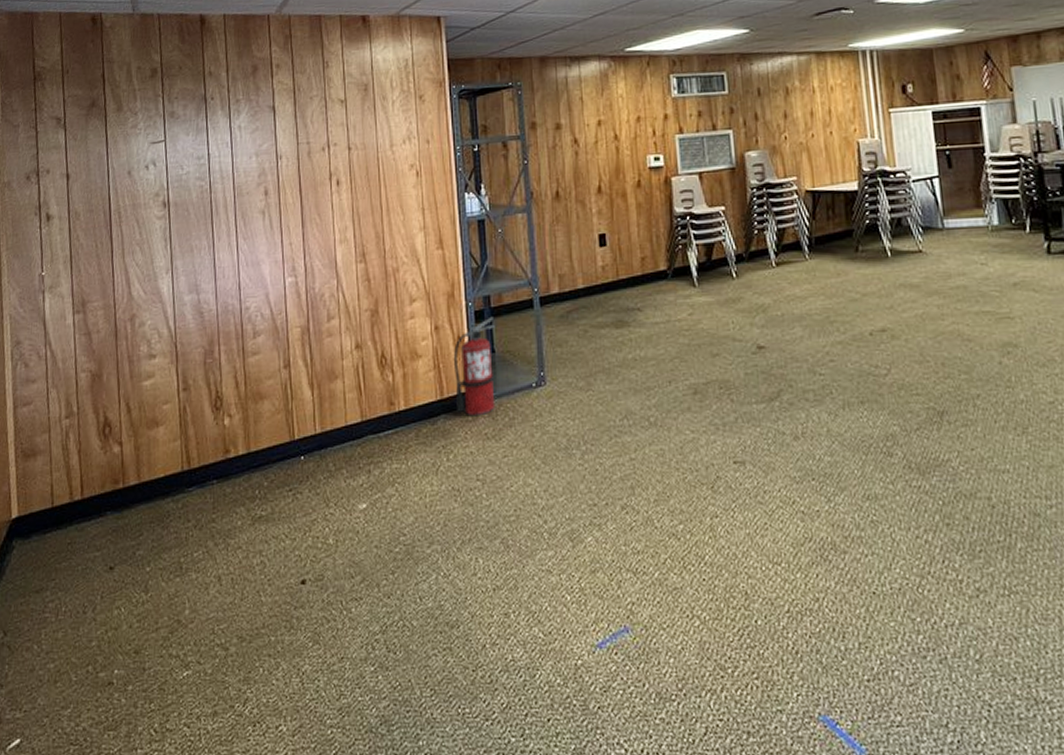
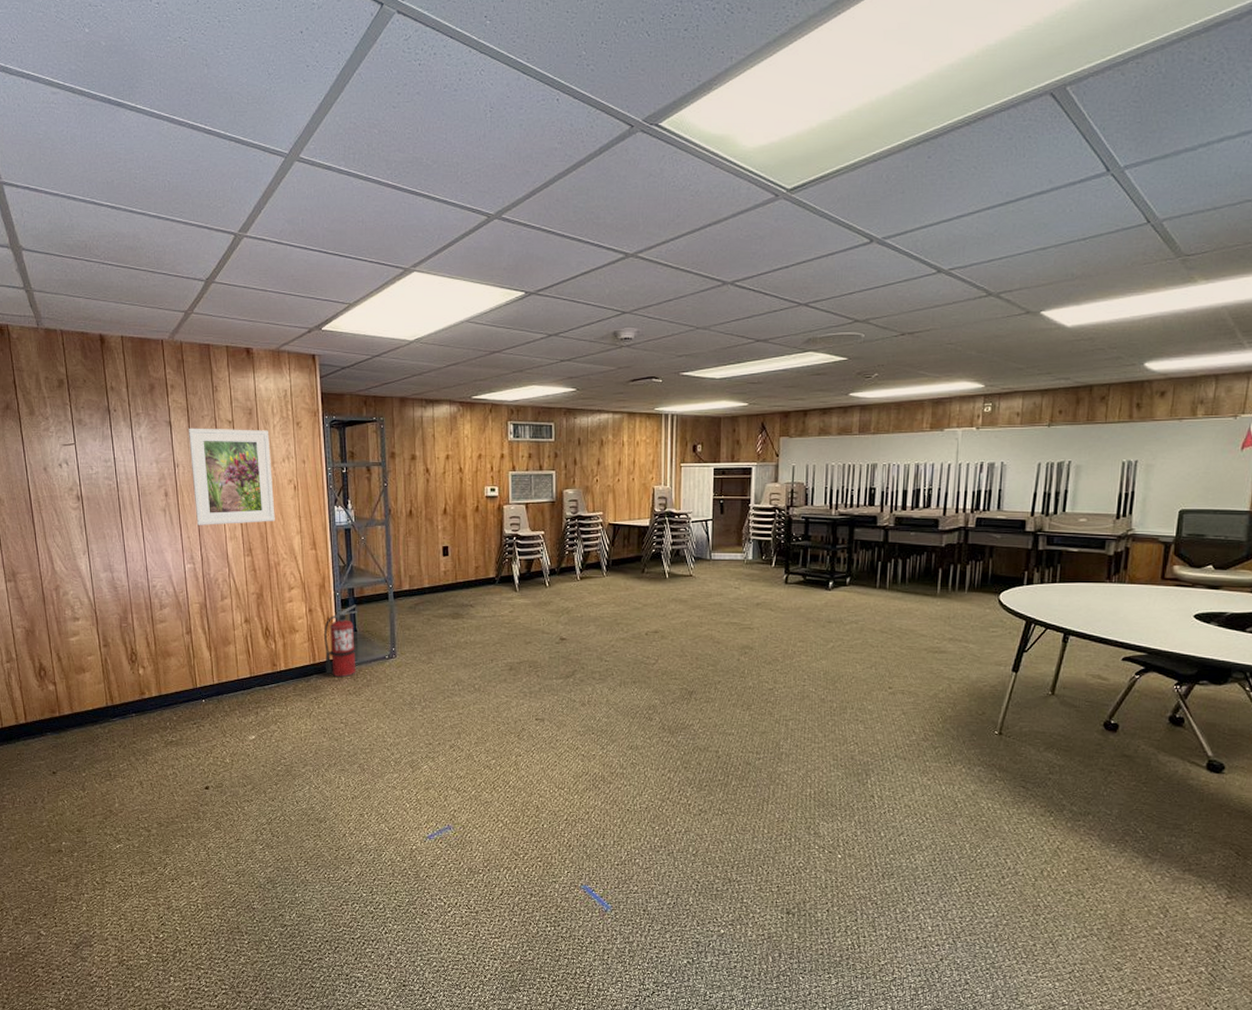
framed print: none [295,107,394,228] -> present [189,428,275,525]

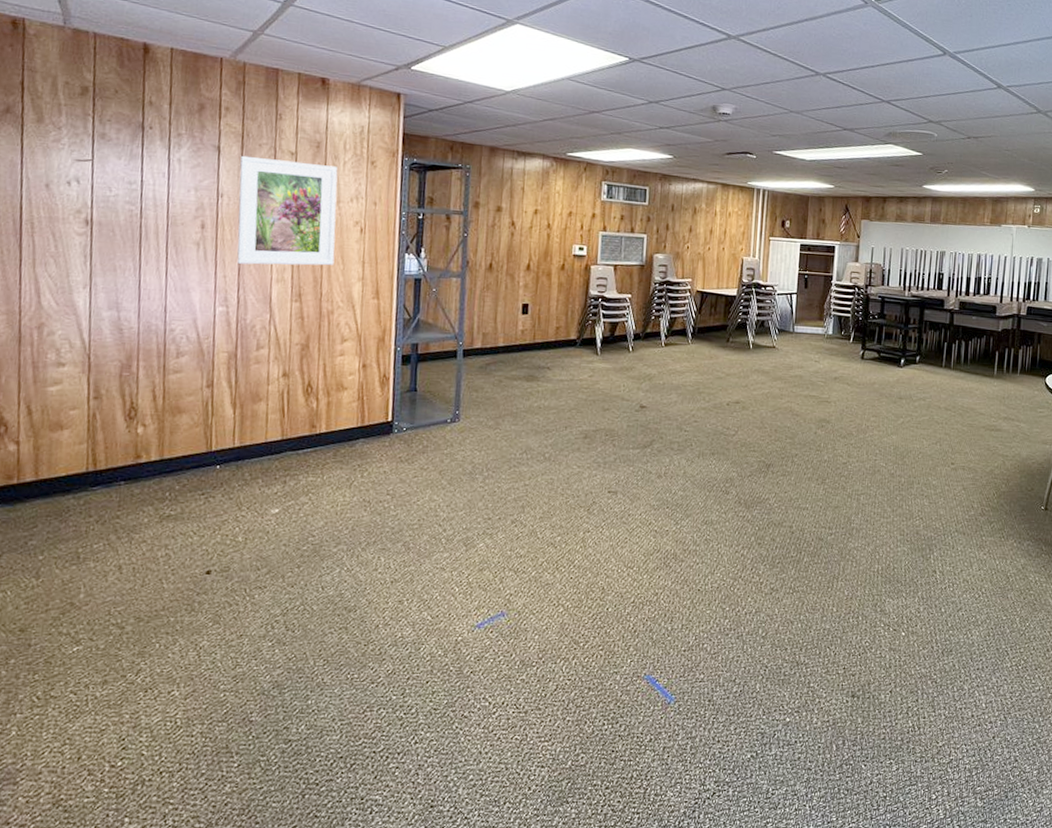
fire extinguisher: present [323,604,357,678] -> none [375,361,420,443]

